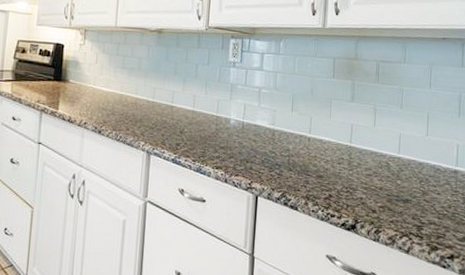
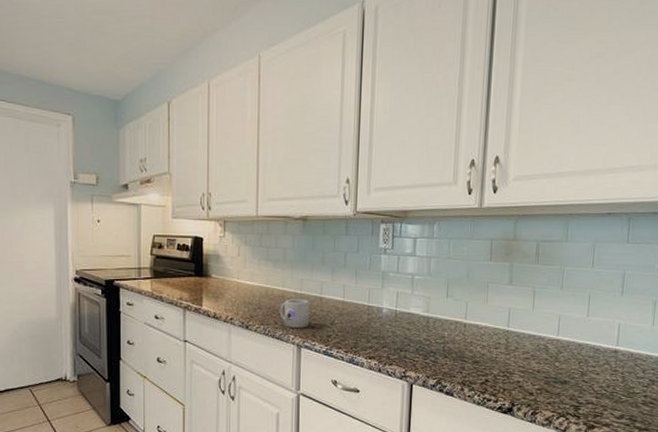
mug: none [132,106,160,135] -> present [279,299,309,328]

